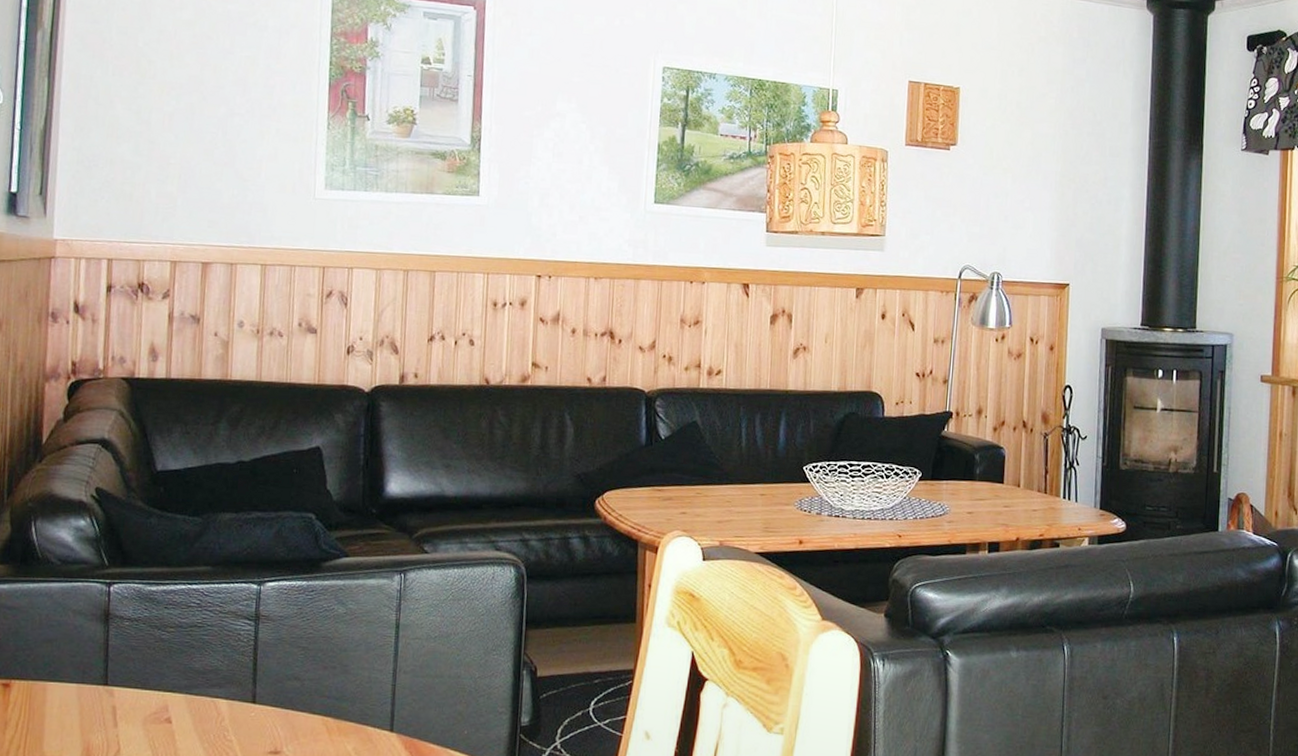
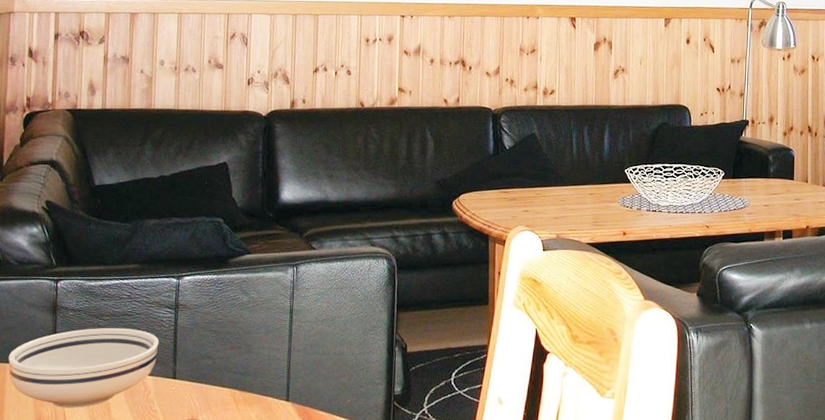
bowl: none [48,641,236,736] -> present [8,327,159,408]

